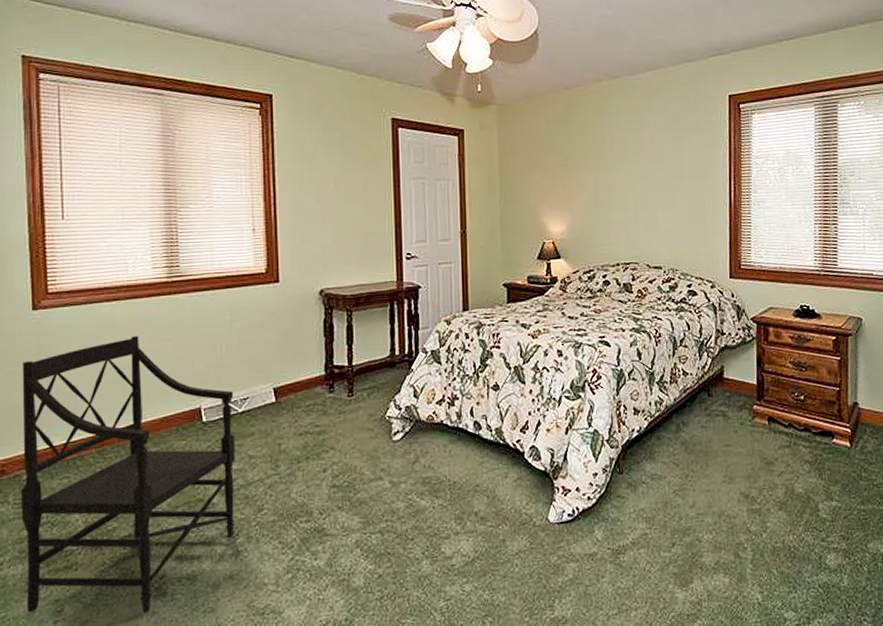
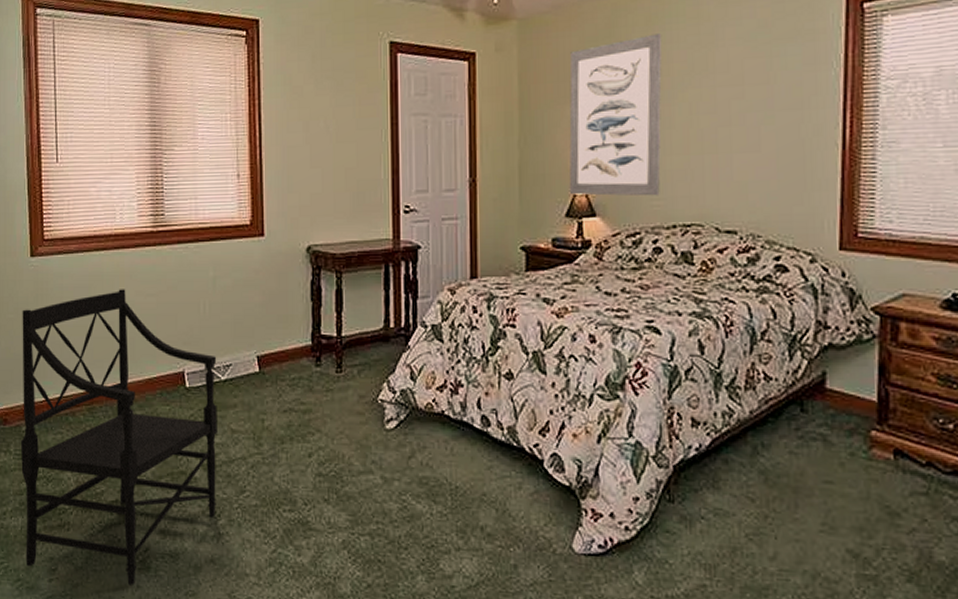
wall art: none [538,120,607,242] -> present [569,33,662,196]

